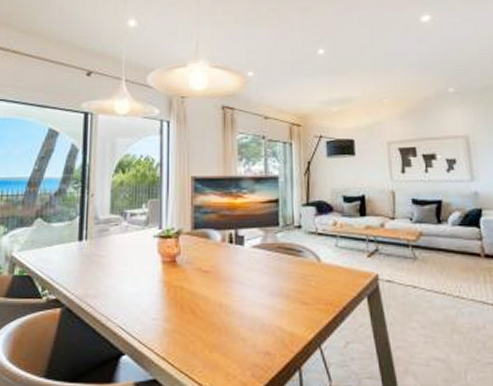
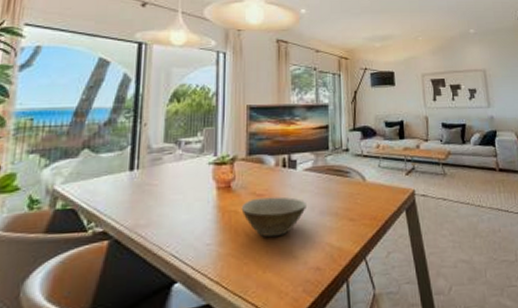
bowl: none [187,274,255,317] -> present [241,197,306,238]

